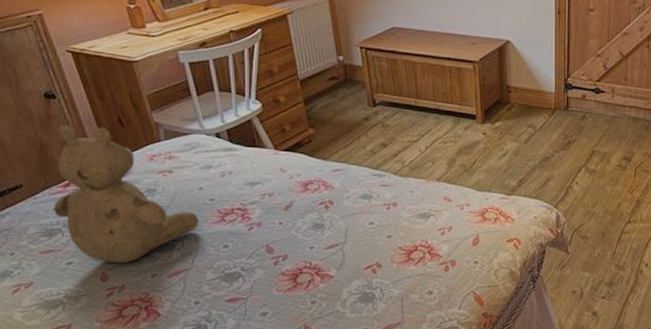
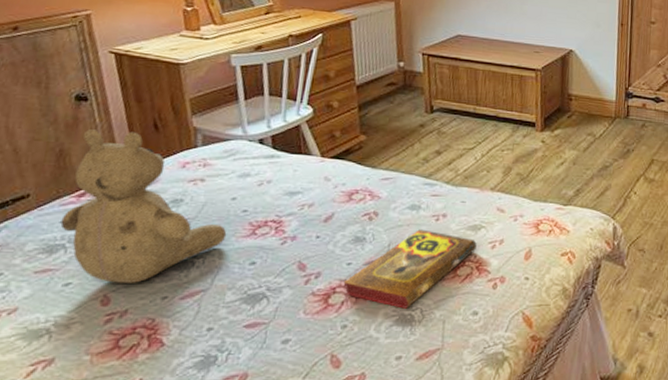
book: none [308,217,428,288] -> present [343,229,478,309]

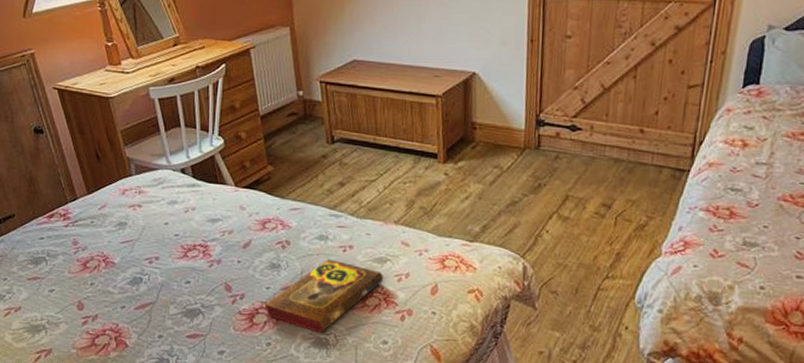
teddy bear: present [60,129,227,283] -> none [40,159,164,293]

